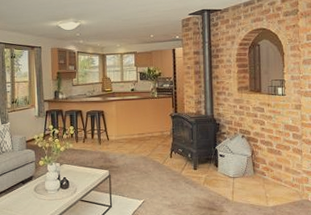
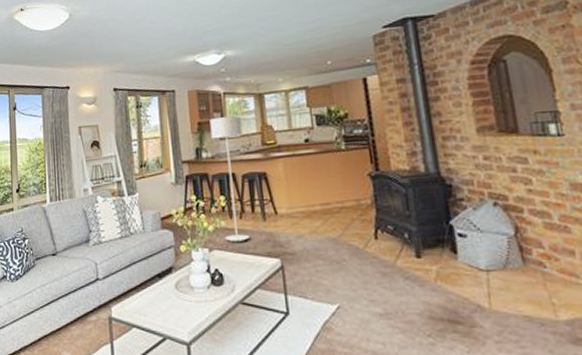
floor lamp: none [66,69,89,159] -> present [209,116,250,242]

